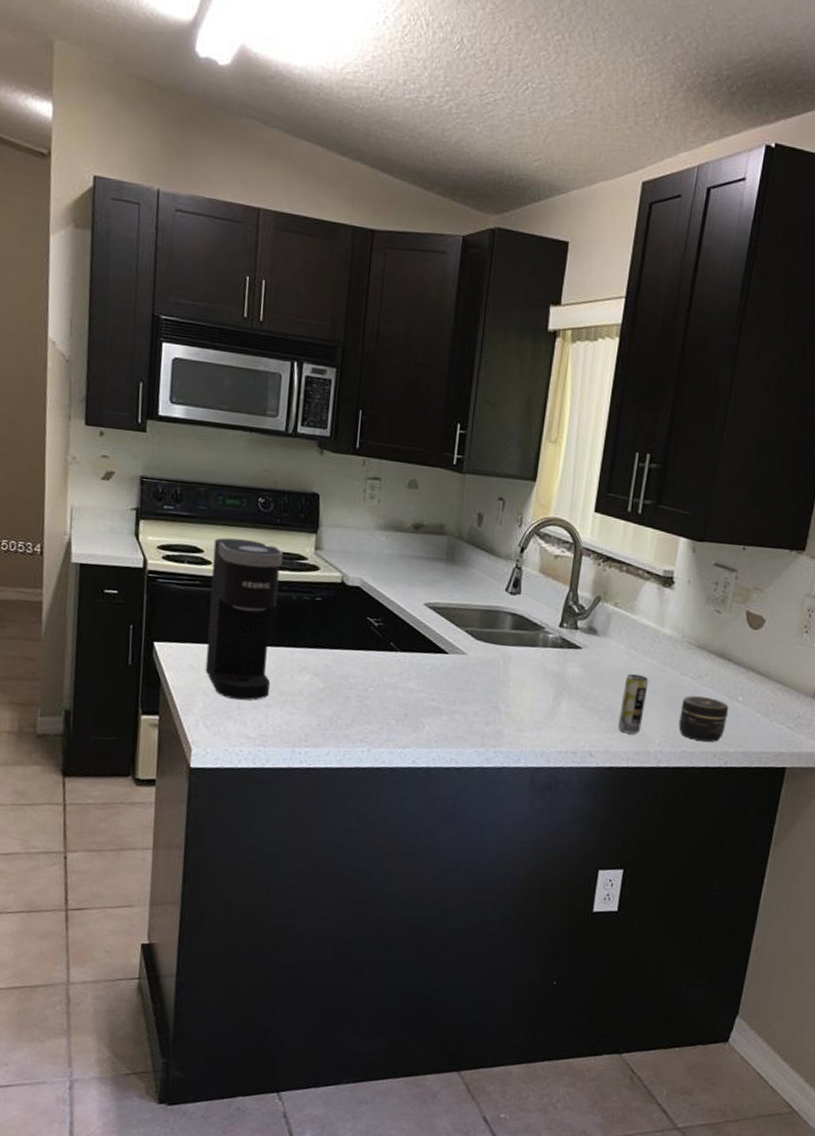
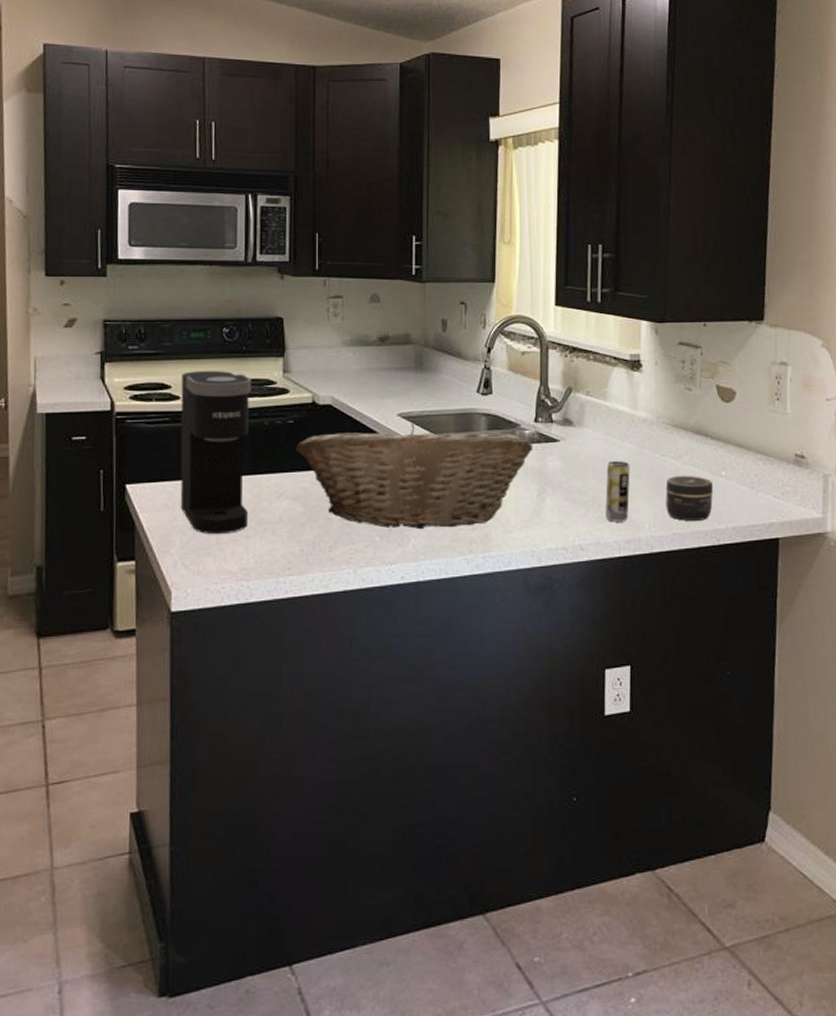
fruit basket: none [321,614,555,720] -> present [296,423,533,530]

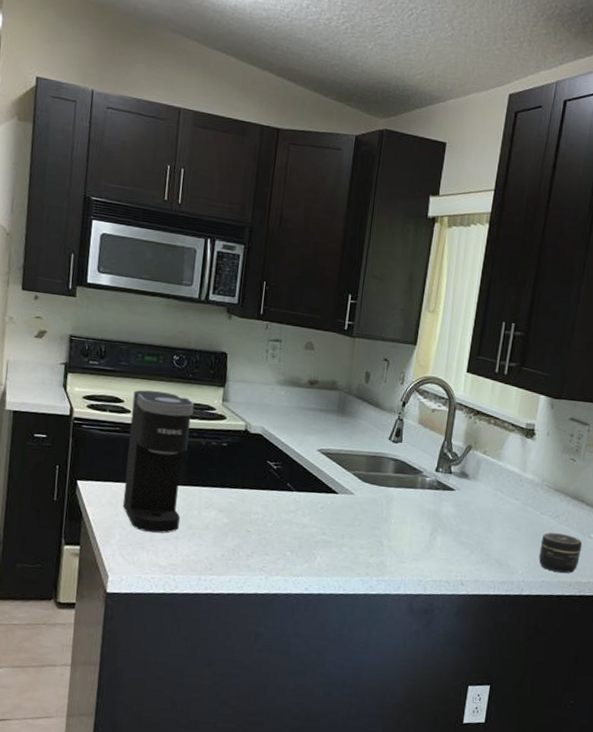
fruit basket: present [296,423,533,530] -> none [226,459,432,552]
beverage can: present [605,461,631,522] -> none [486,513,513,566]

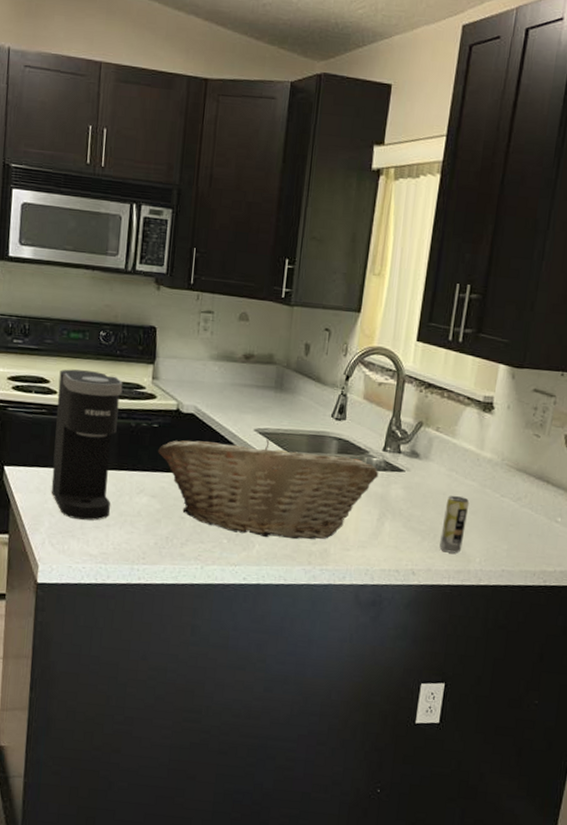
fruit basket: none [226,459,432,552] -> present [158,439,379,540]
beverage can: none [486,513,513,566] -> present [439,496,470,554]
jar: present [538,532,583,573] -> none [498,516,548,561]

